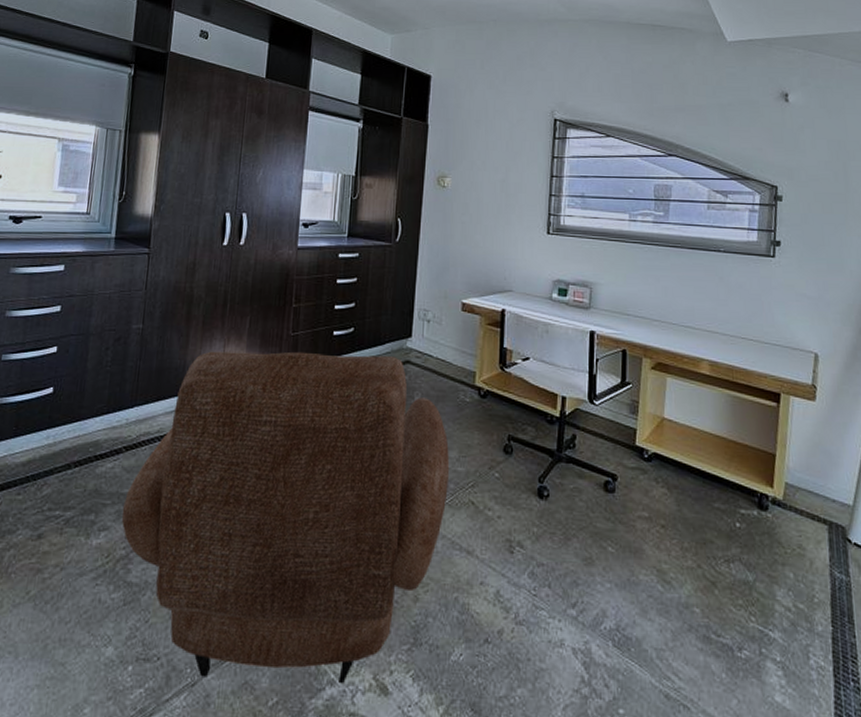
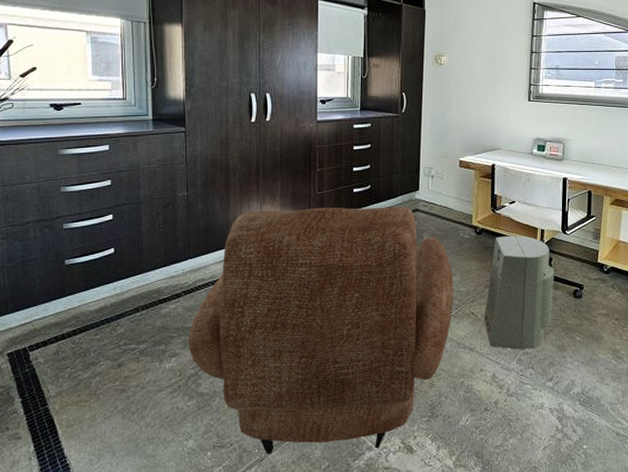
air purifier: none [486,401,579,559] -> present [483,235,554,349]

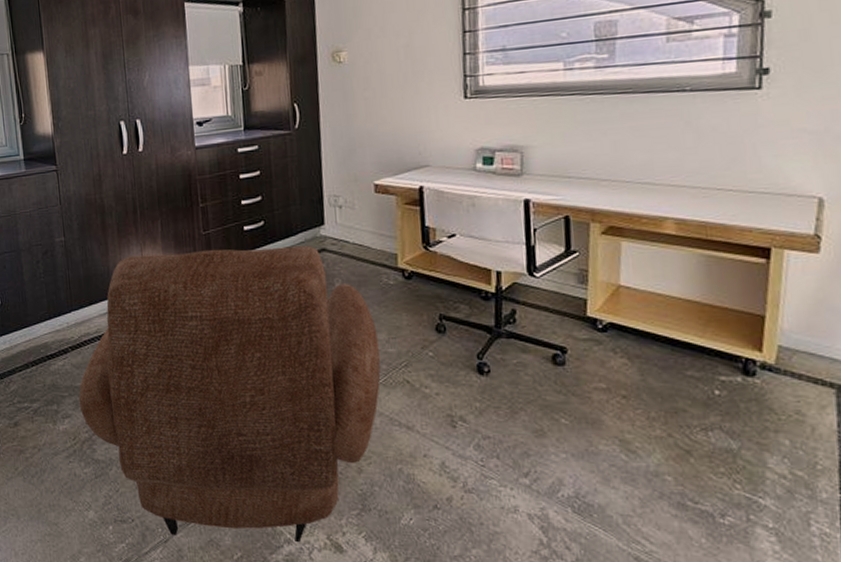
air purifier: present [483,235,554,349] -> none [422,279,522,432]

